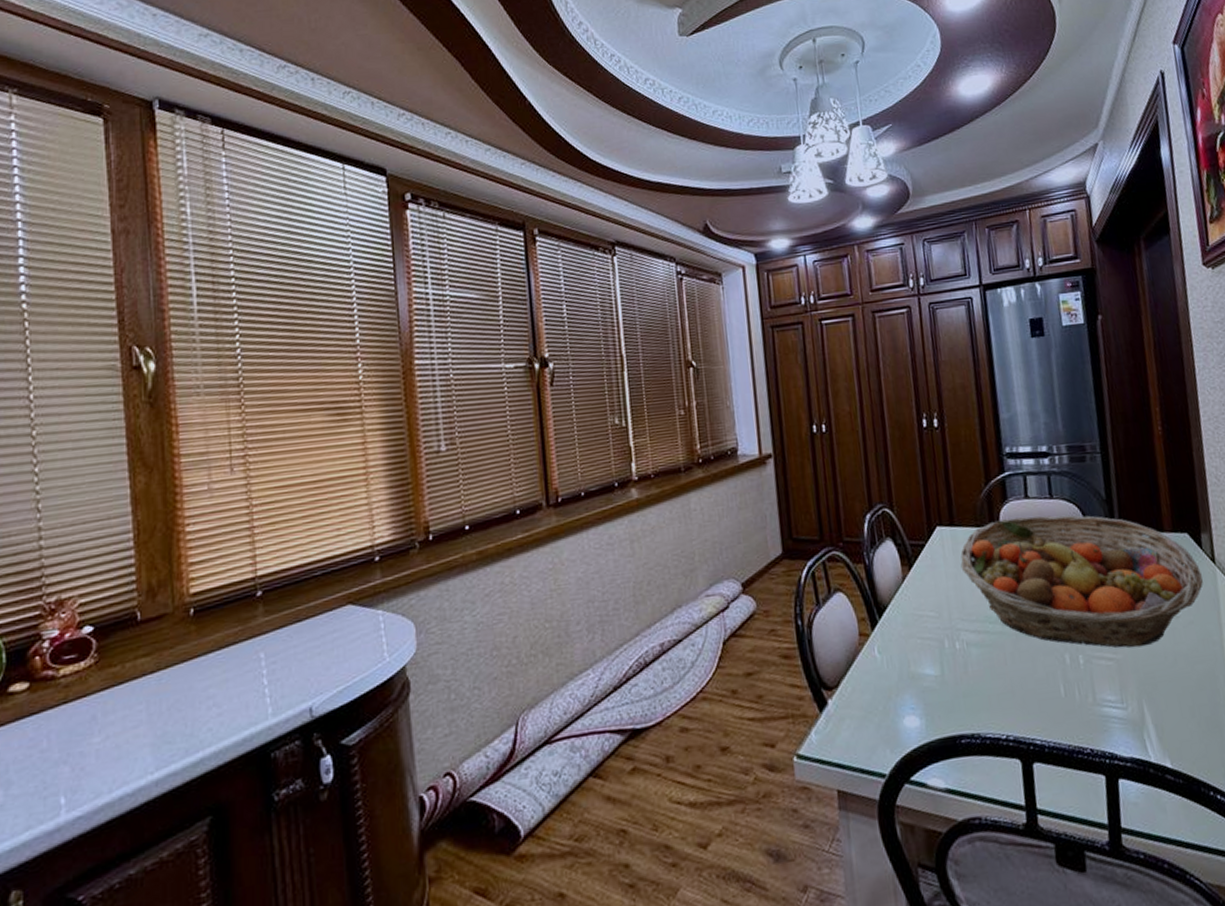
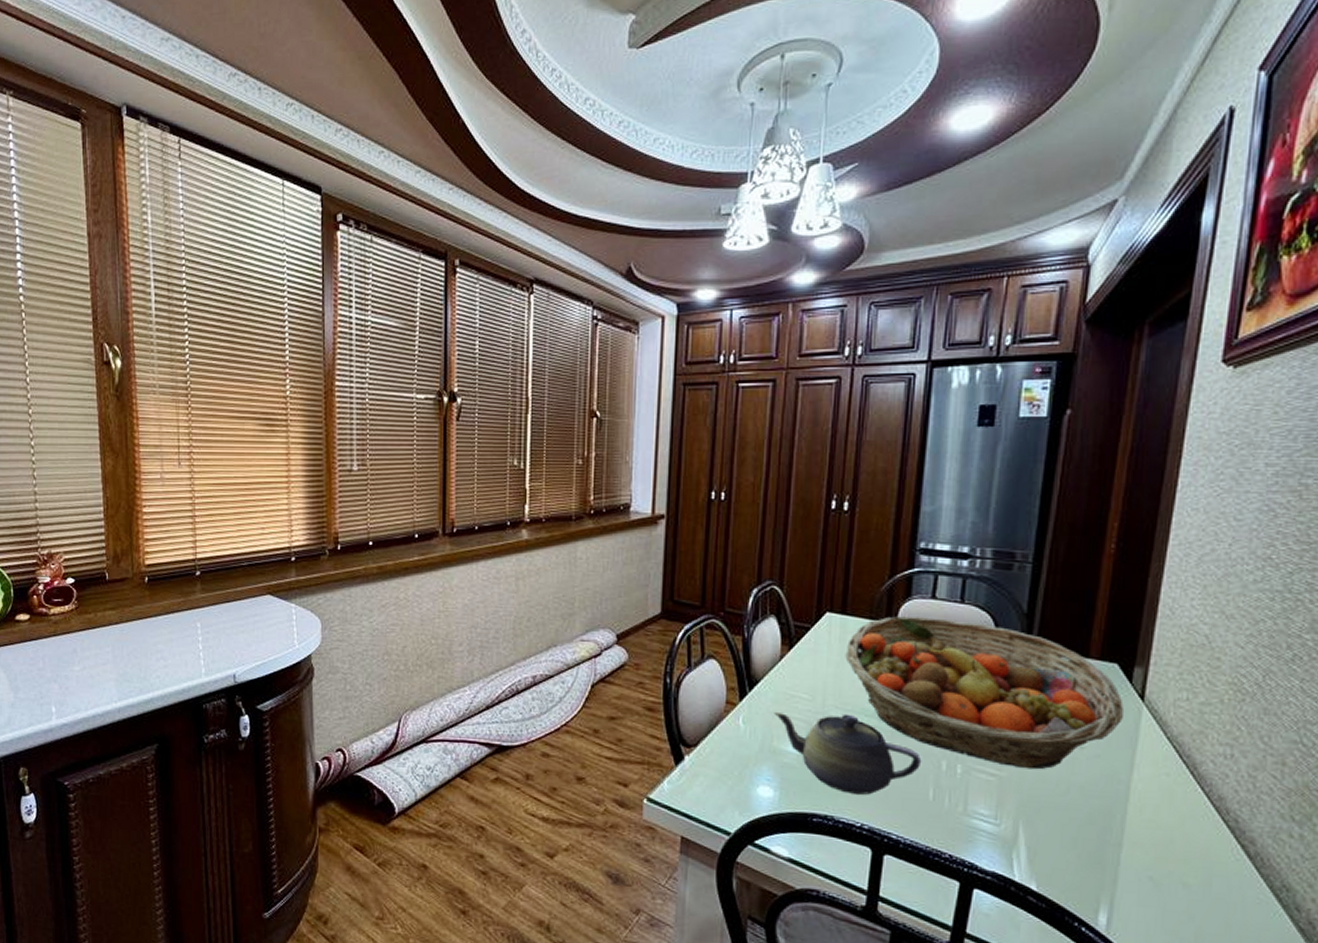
teapot: none [906,624,1048,707] -> present [774,713,922,795]

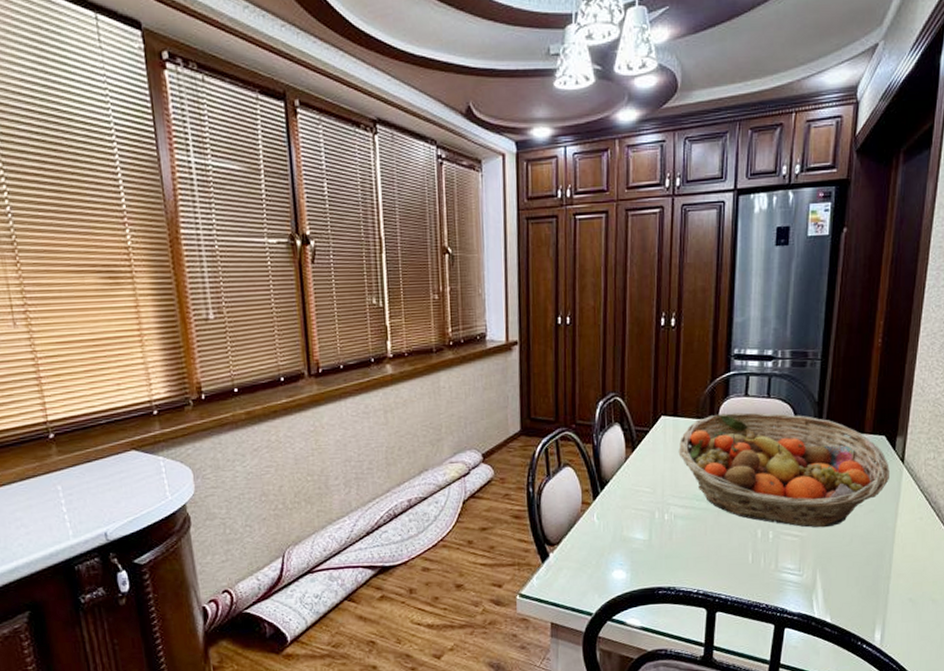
teapot: present [774,713,922,795] -> none [622,500,742,567]

